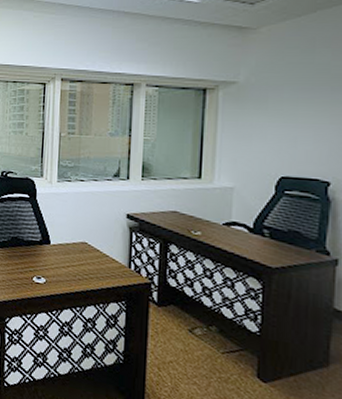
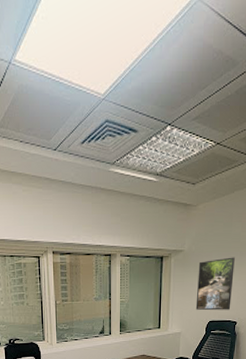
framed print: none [257,93,322,165] -> present [195,257,235,311]

